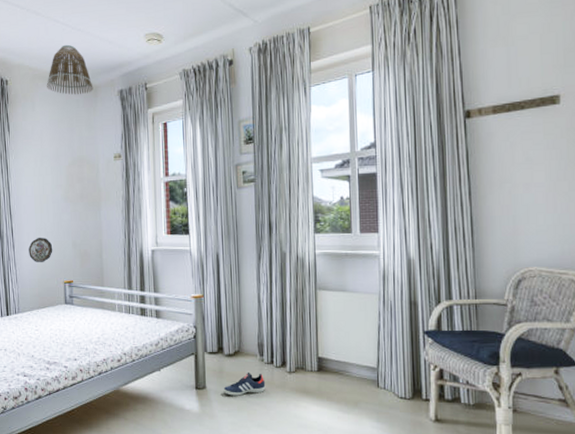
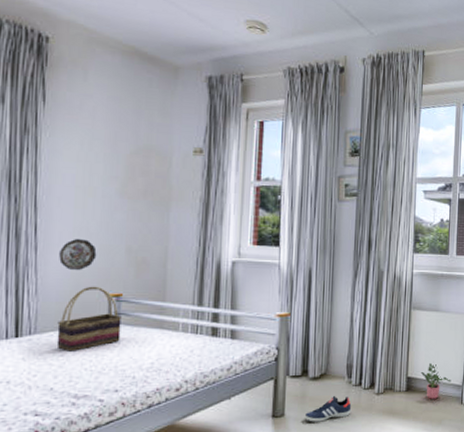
woven basket: none [32,275,75,327] -> present [56,286,122,352]
lamp shade: present [46,44,94,95] -> none [107,10,174,73]
potted plant: none [331,344,365,380] -> present [420,363,451,399]

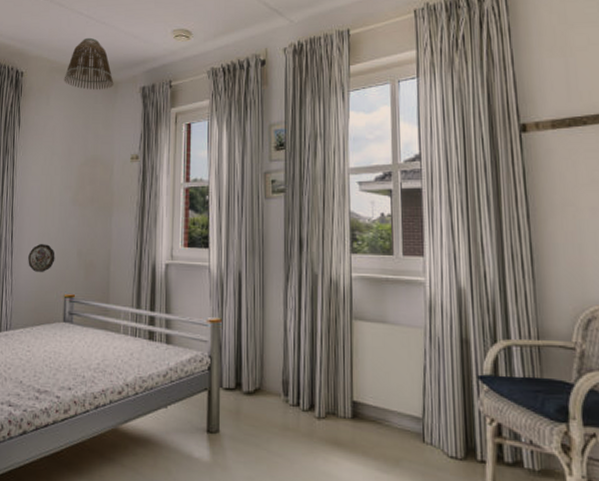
woven basket: present [56,286,122,352] -> none [25,287,74,348]
lamp shade: none [107,10,174,73] -> present [63,37,114,91]
sneaker: present [304,395,352,422] -> none [239,414,290,444]
potted plant: present [420,363,451,399] -> none [368,386,408,432]

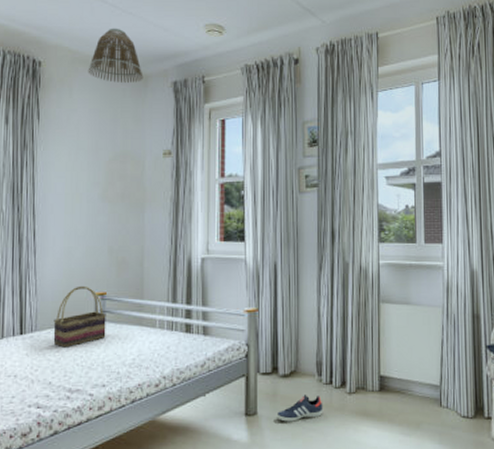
woven basket: none [25,287,74,348] -> present [53,285,106,348]
decorative plate: present [28,244,55,273] -> none [54,242,84,272]
sneaker: none [239,414,290,444] -> present [276,394,323,422]

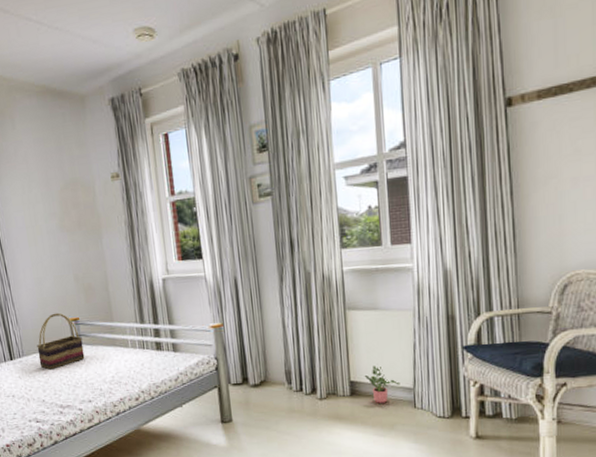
lamp shade: present [88,28,143,84] -> none [25,47,81,108]
sneaker: present [276,394,323,422] -> none [250,401,296,427]
potted plant: none [393,361,428,400] -> present [364,366,401,403]

